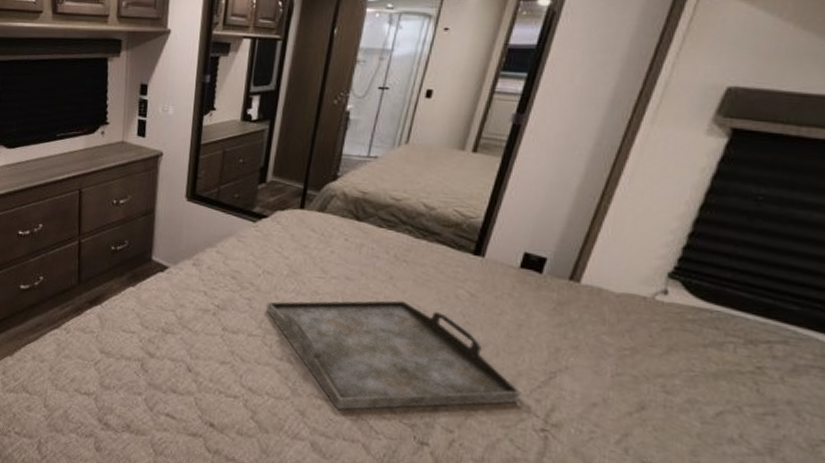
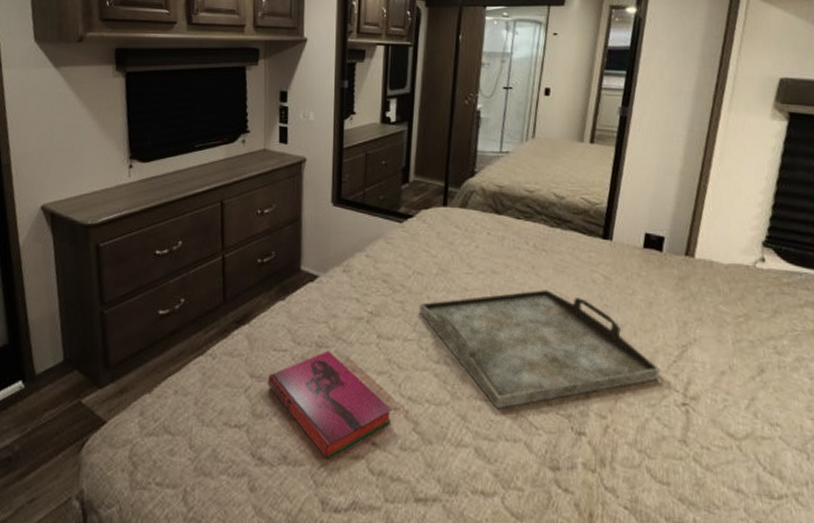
hardback book: none [115,336,232,433] -> present [267,350,392,459]

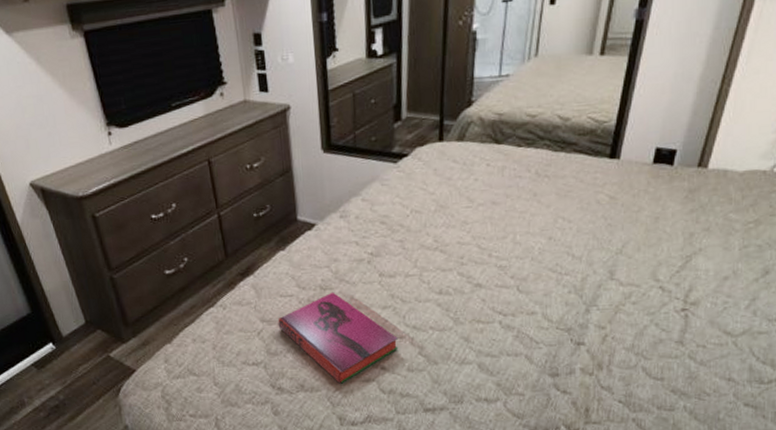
serving tray: present [420,290,661,410] -> none [419,215,663,330]

